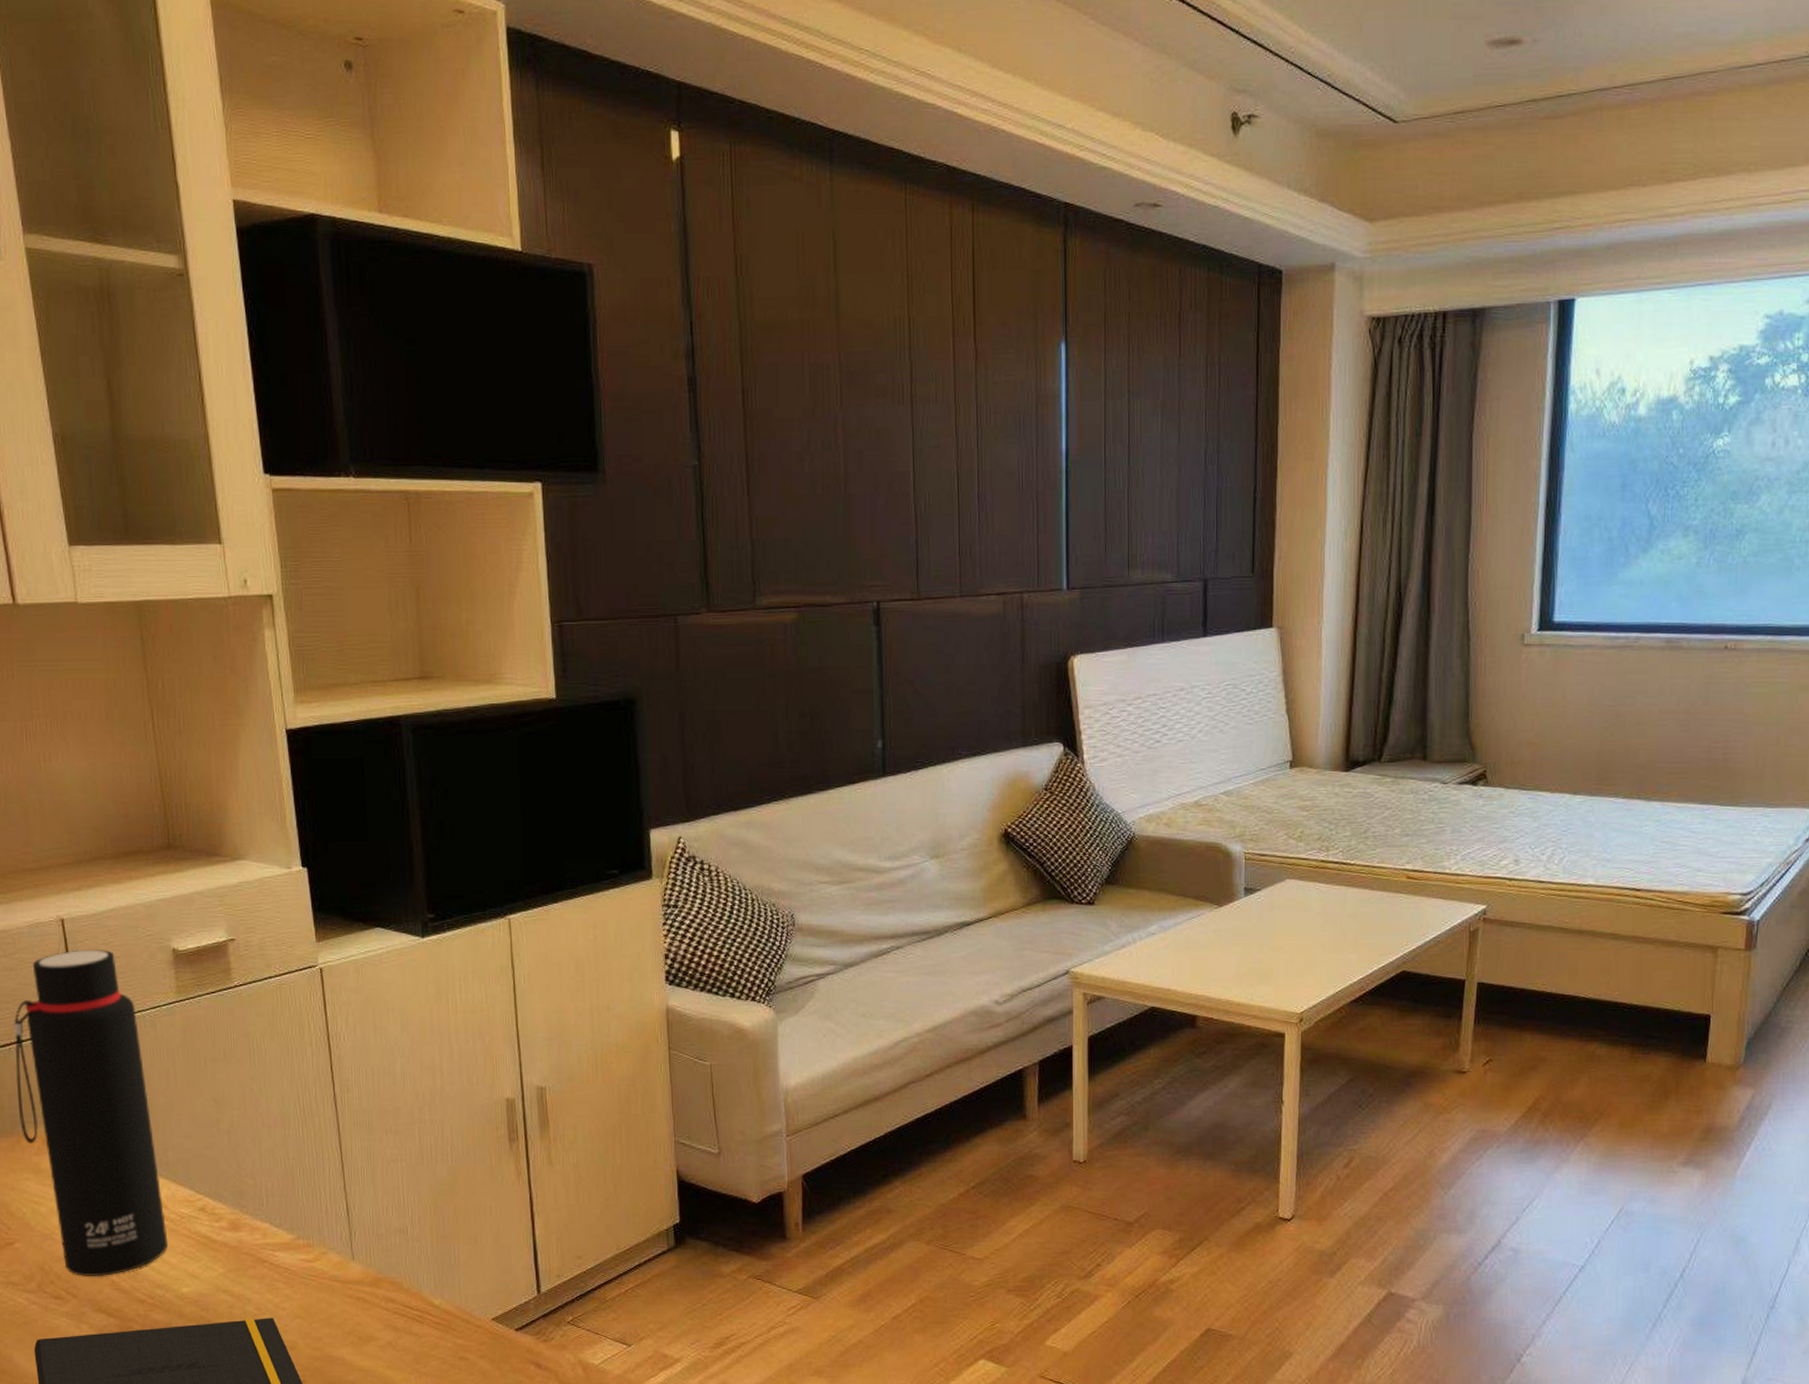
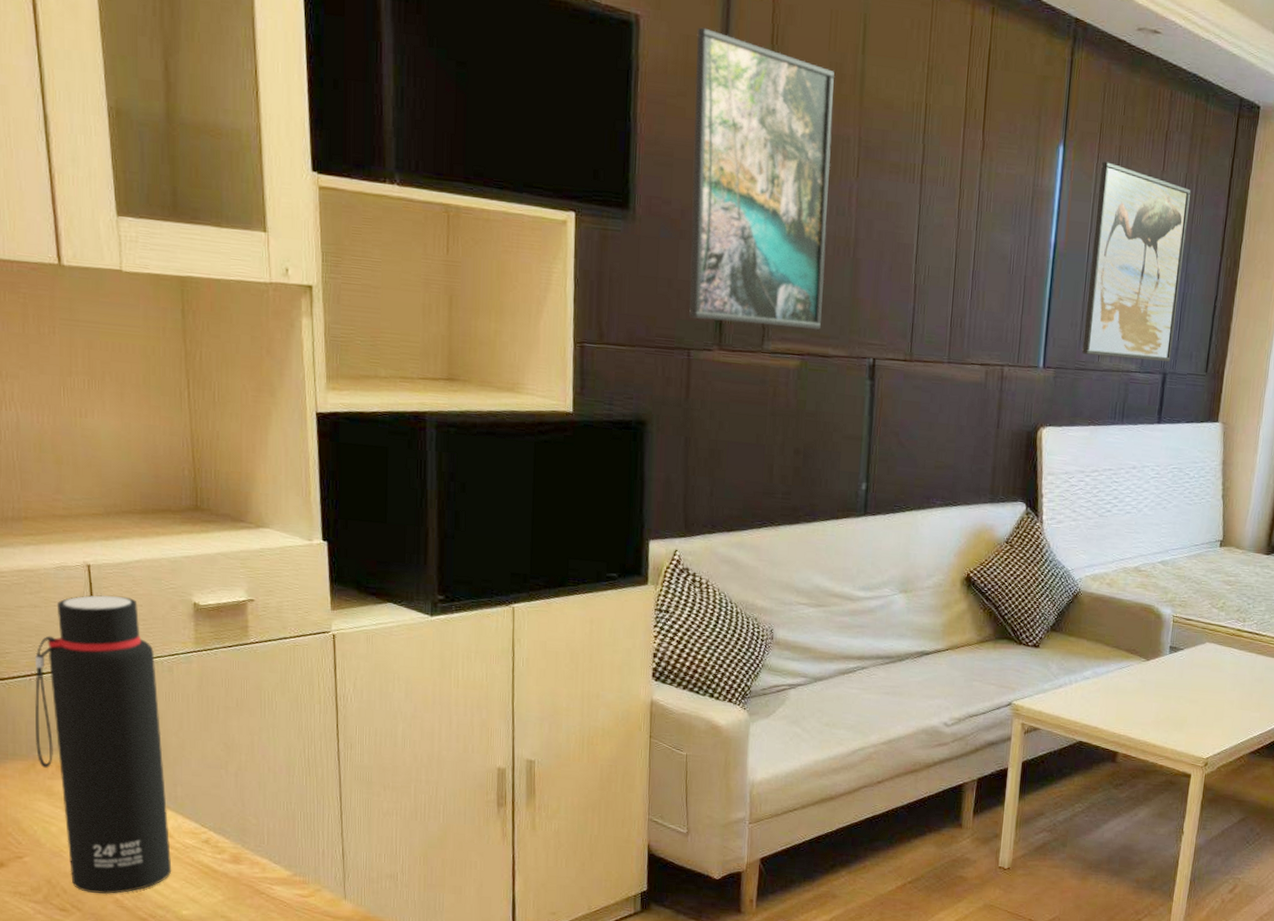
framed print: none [655,268,816,582] -> present [688,27,835,330]
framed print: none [1109,354,1214,569] -> present [1082,161,1191,363]

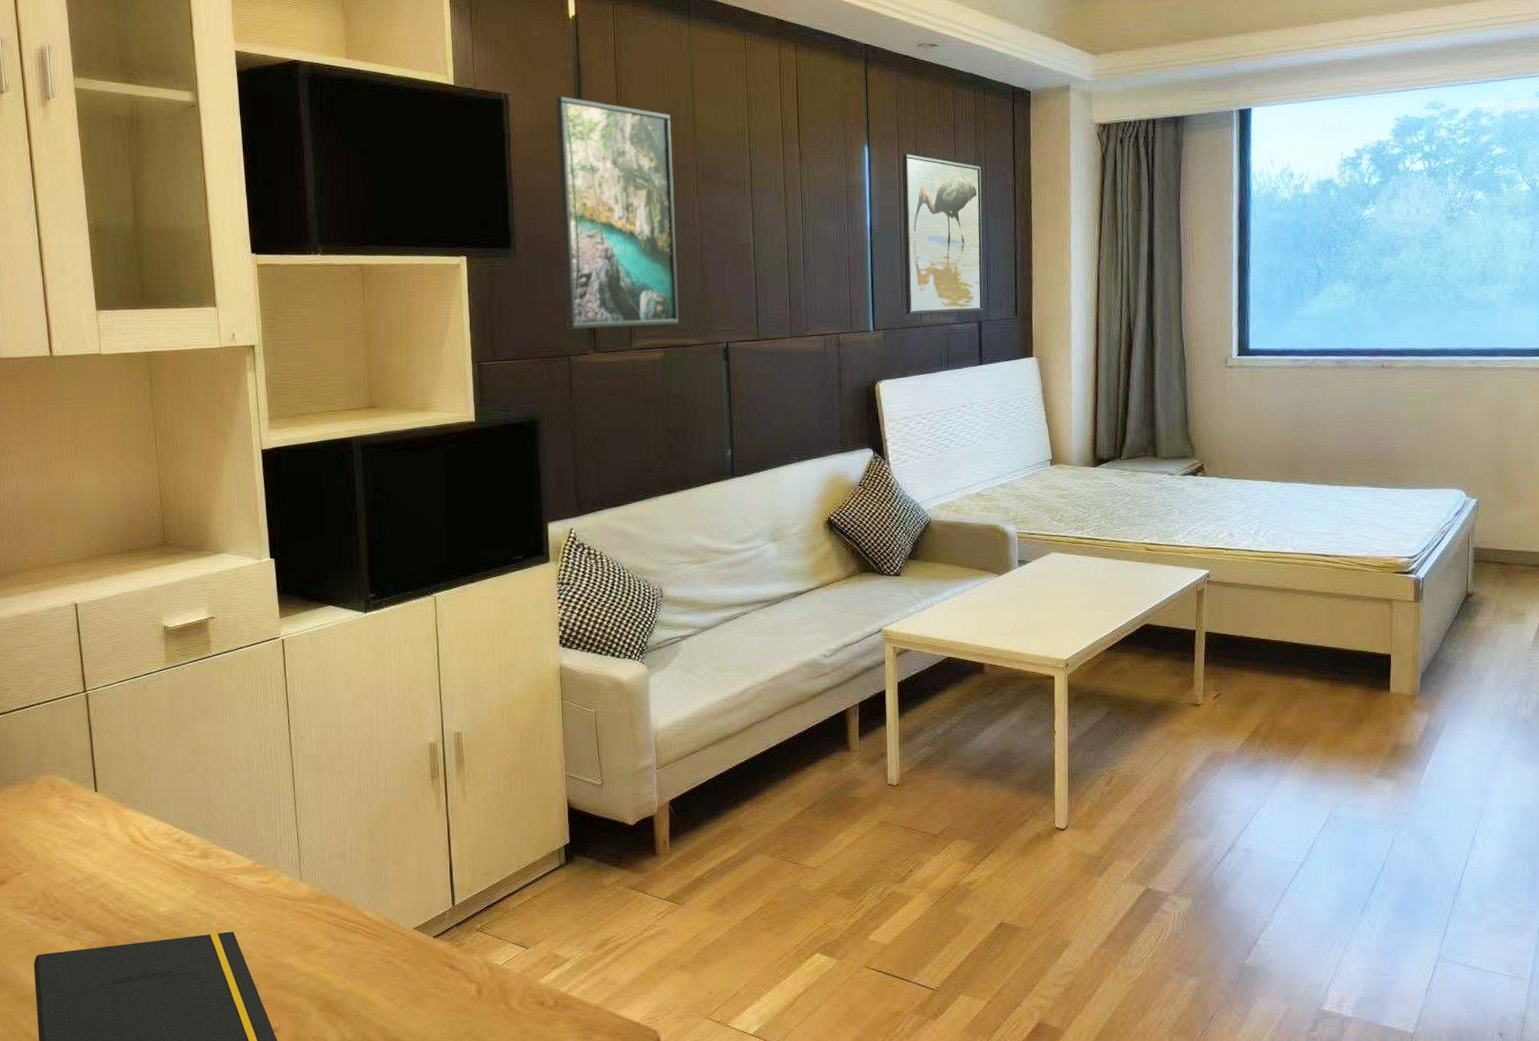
water bottle: present [34,594,172,894] -> none [31,627,150,900]

